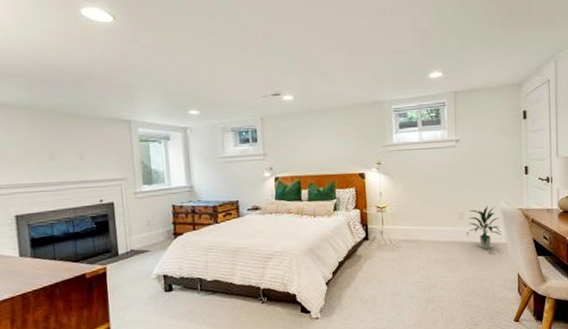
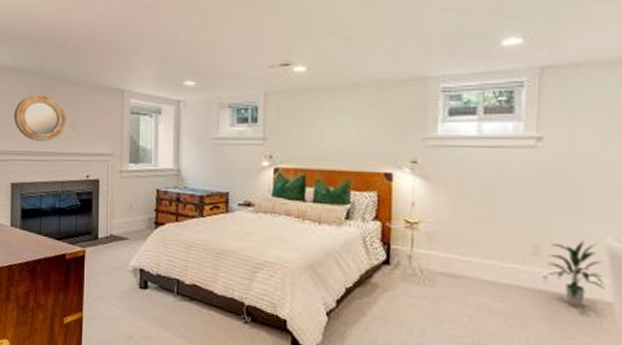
home mirror: none [10,128,73,173] -> present [13,95,67,141]

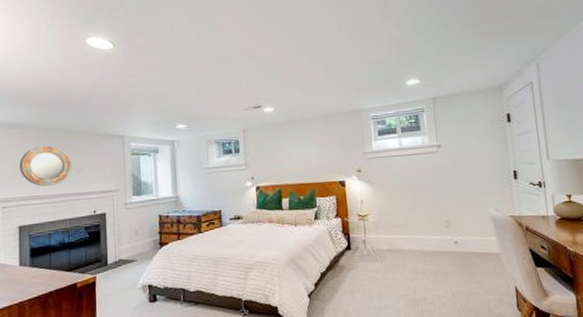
indoor plant: present [547,241,605,308] -> none [456,213,493,261]

